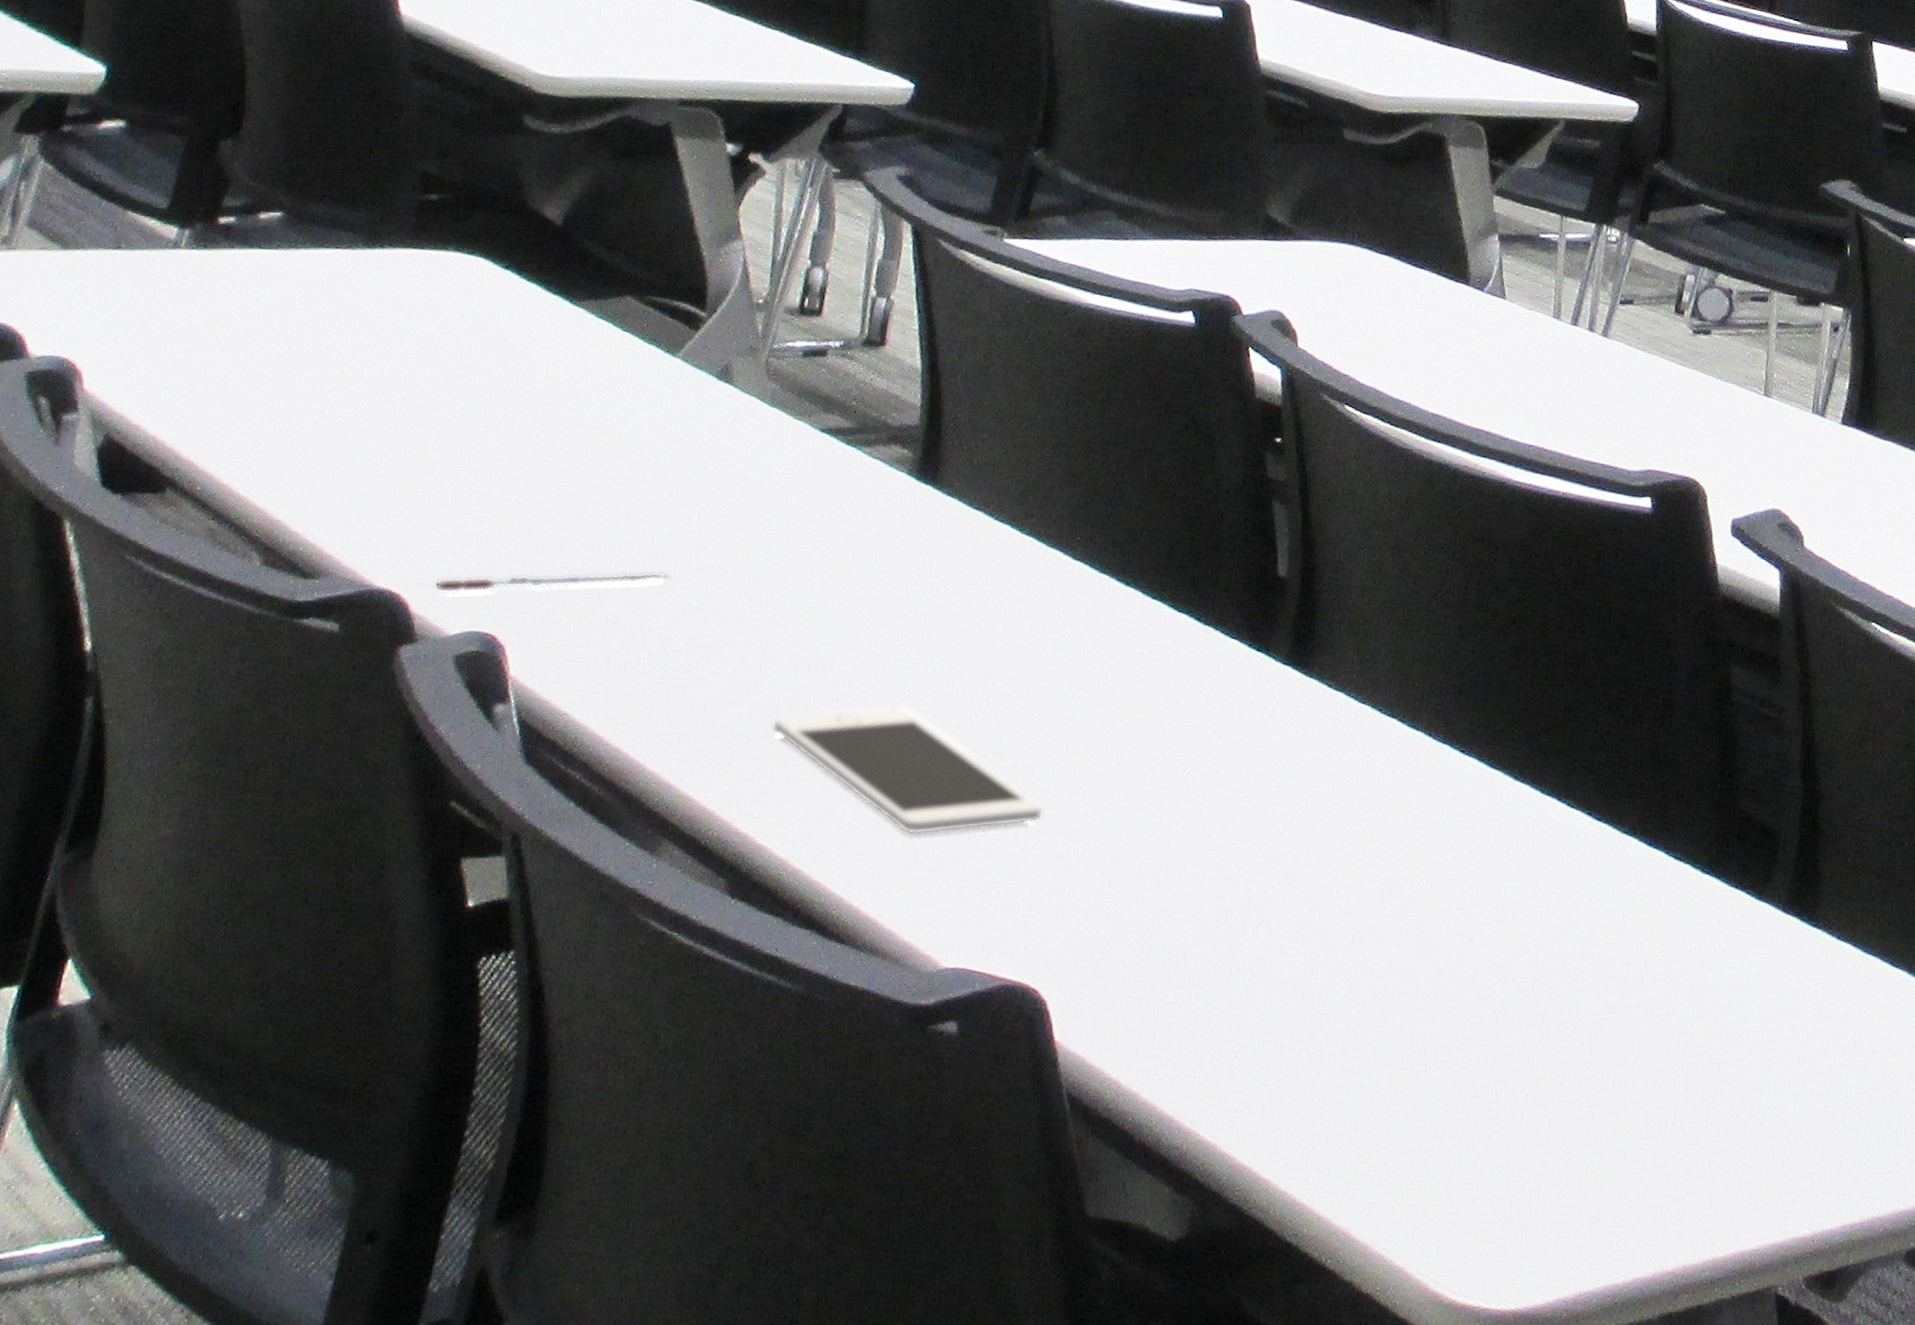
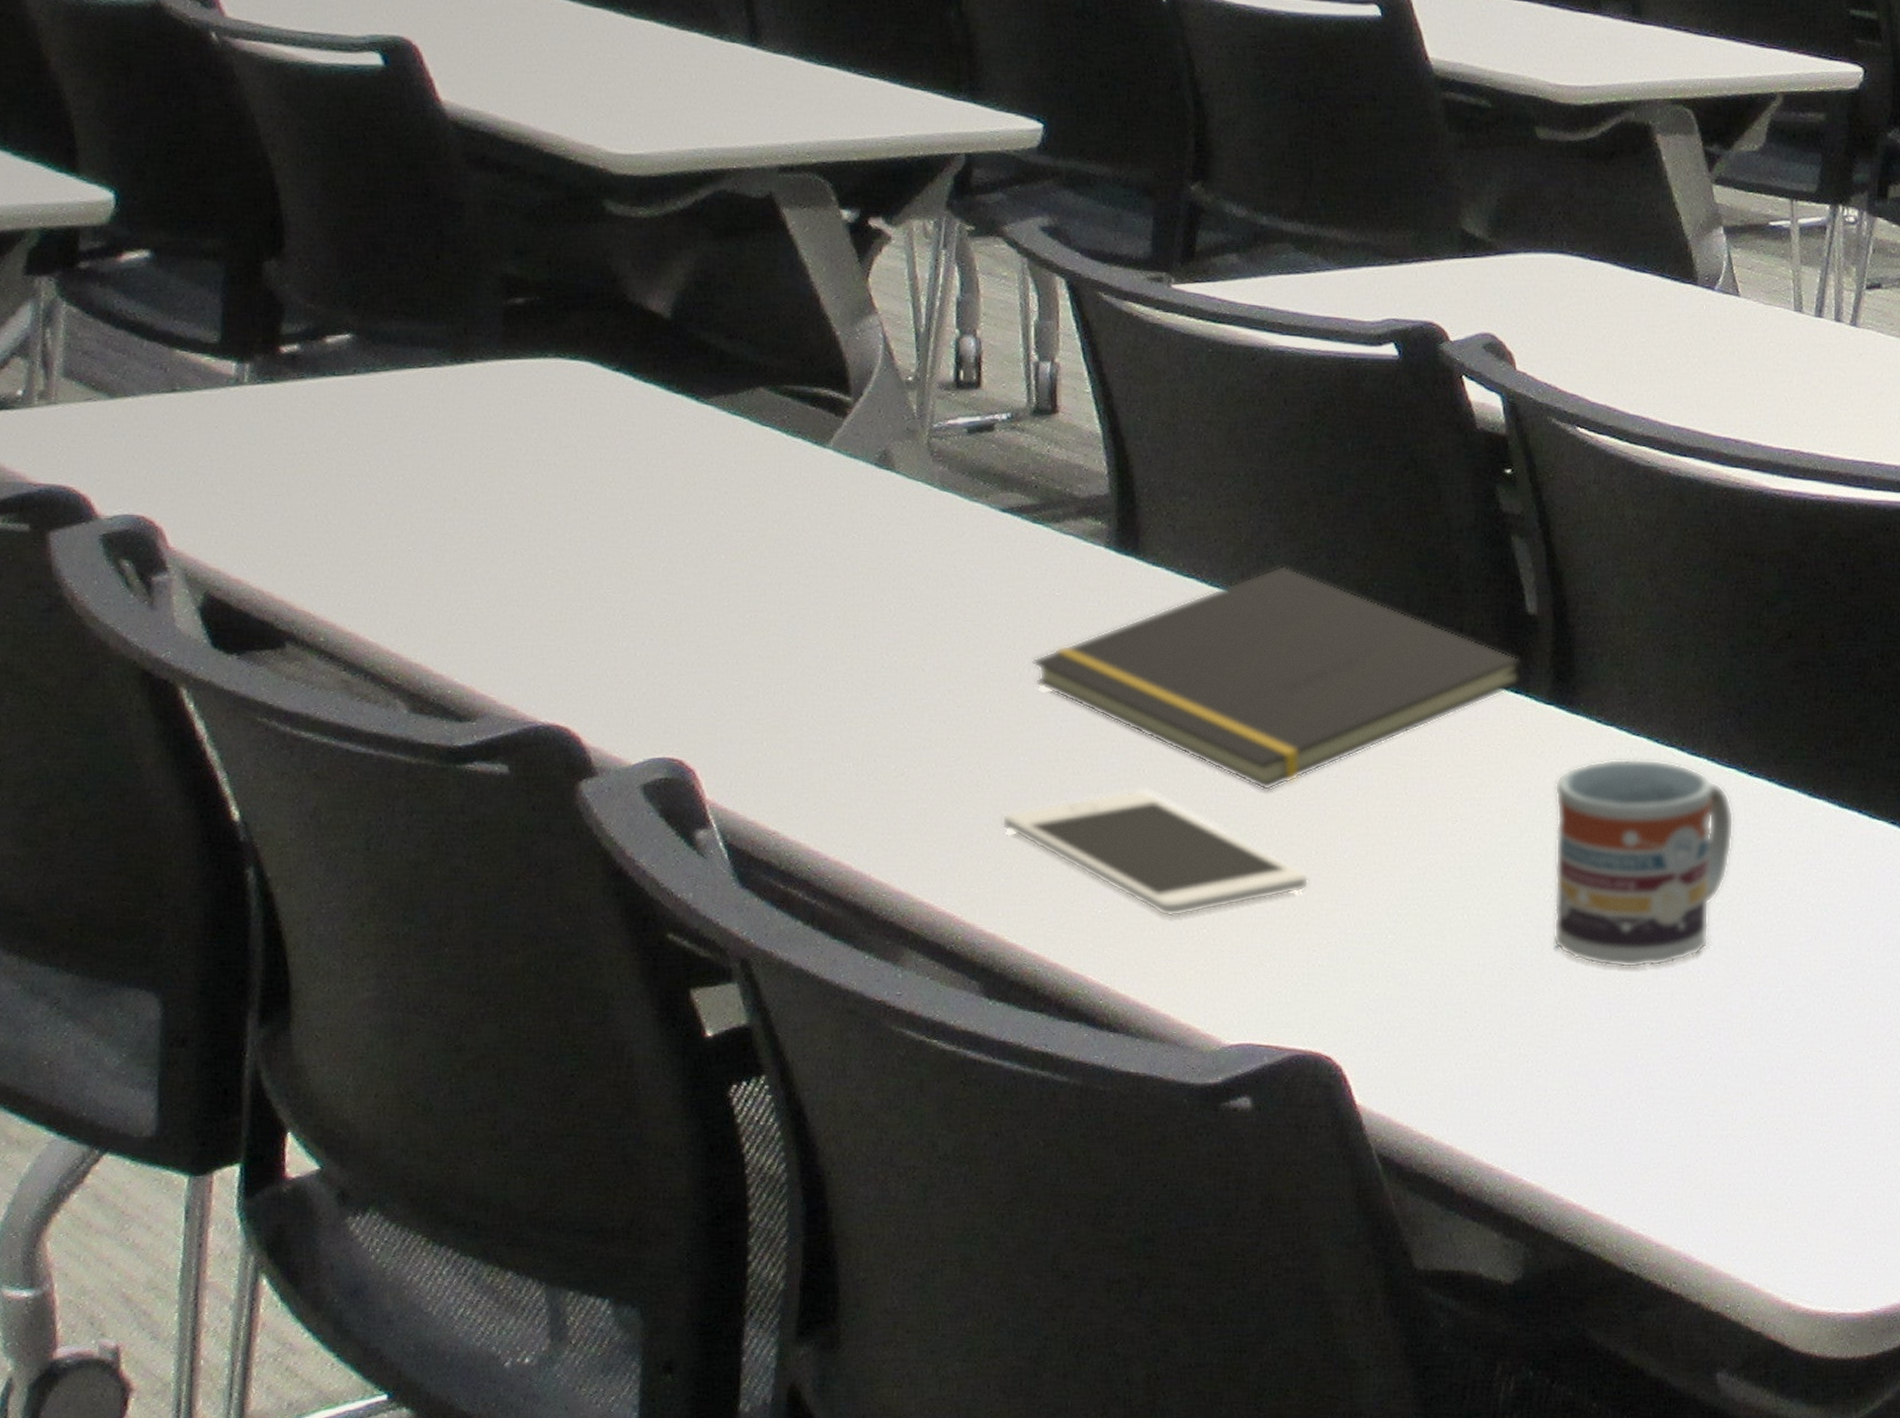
pen: present [434,572,670,594] -> none [605,677,863,722]
notepad: none [824,507,1269,721] -> present [1031,565,1526,791]
cup: none [1260,723,1443,933] -> present [1554,759,1734,968]

